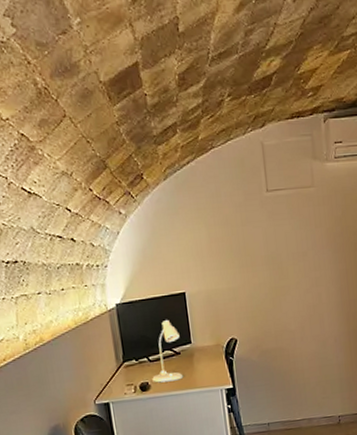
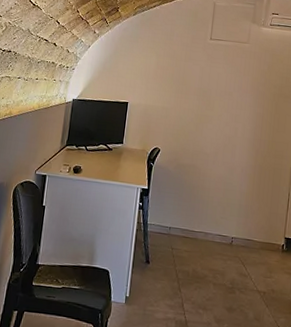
desk lamp: present [152,320,184,383] -> none [84,120,116,171]

